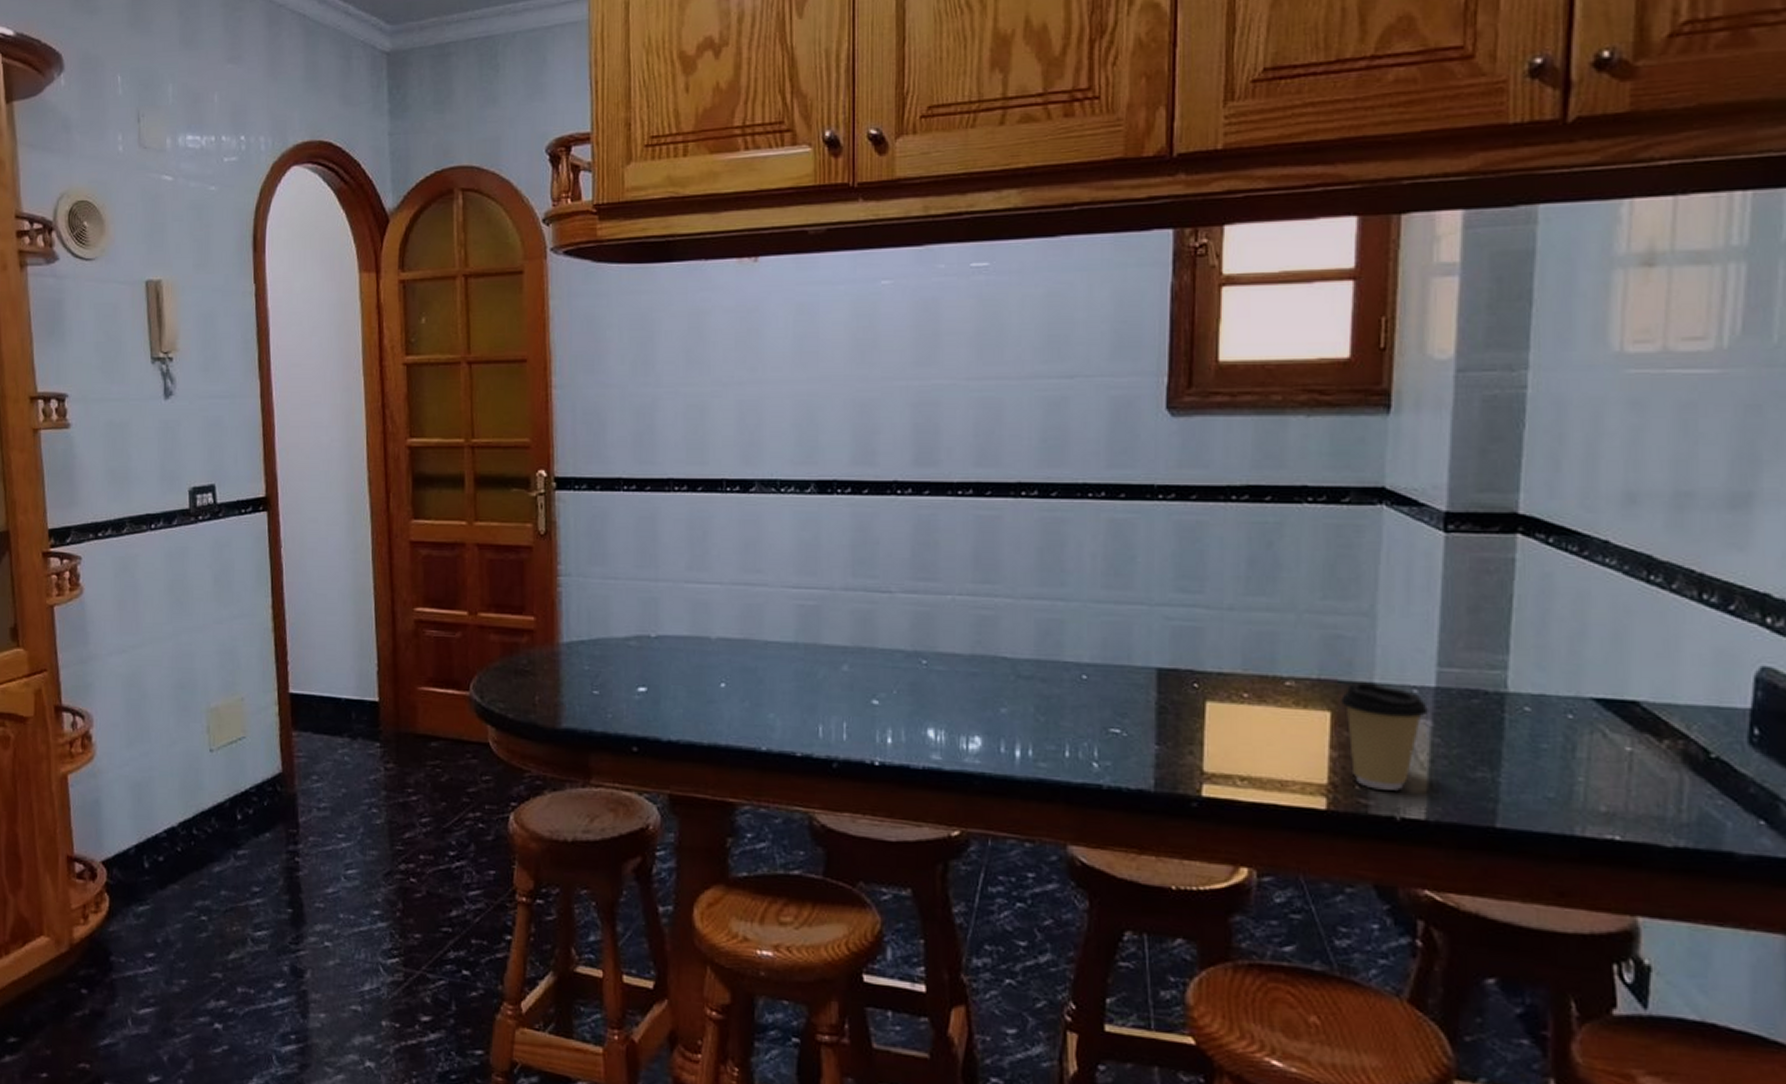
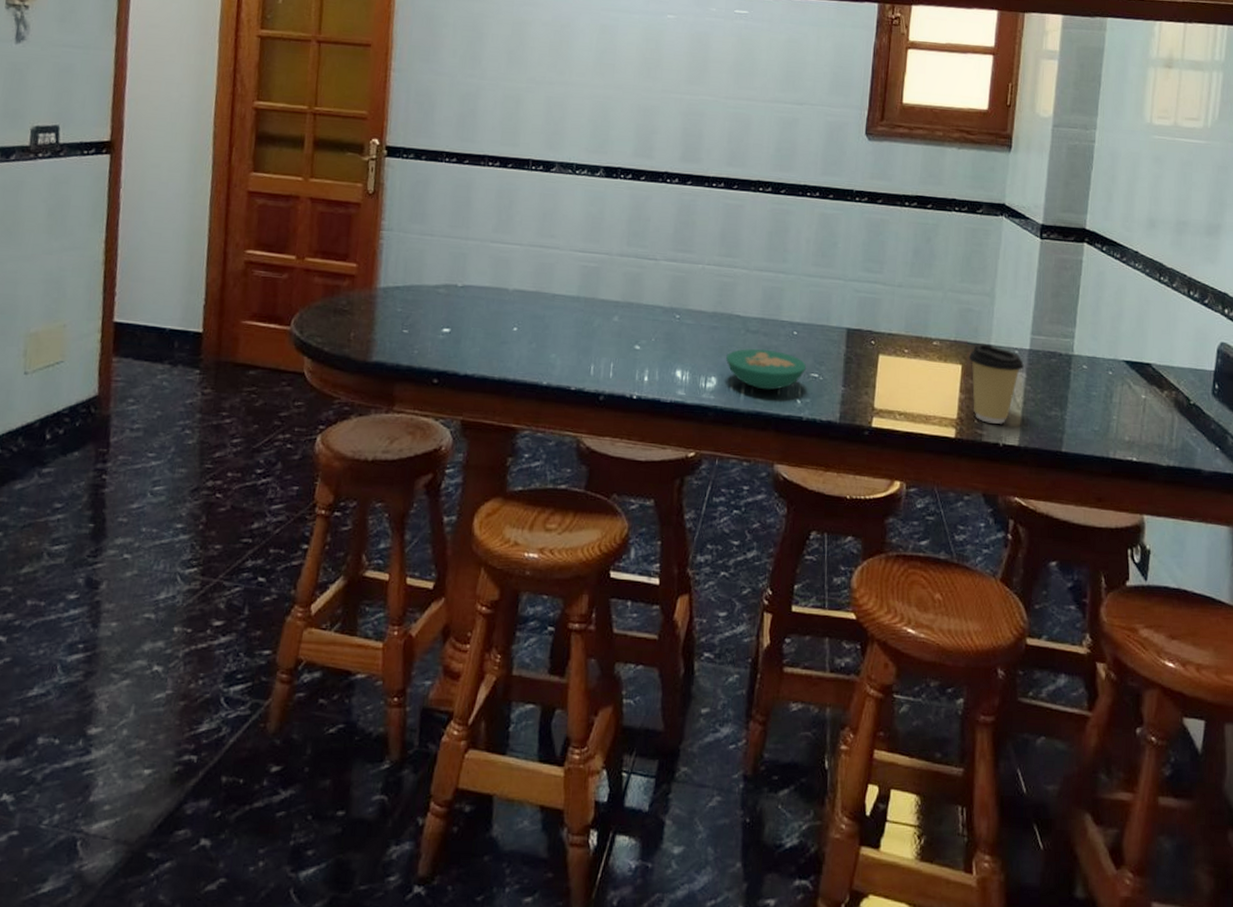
bowl: none [992,698,1104,752] -> present [726,348,807,390]

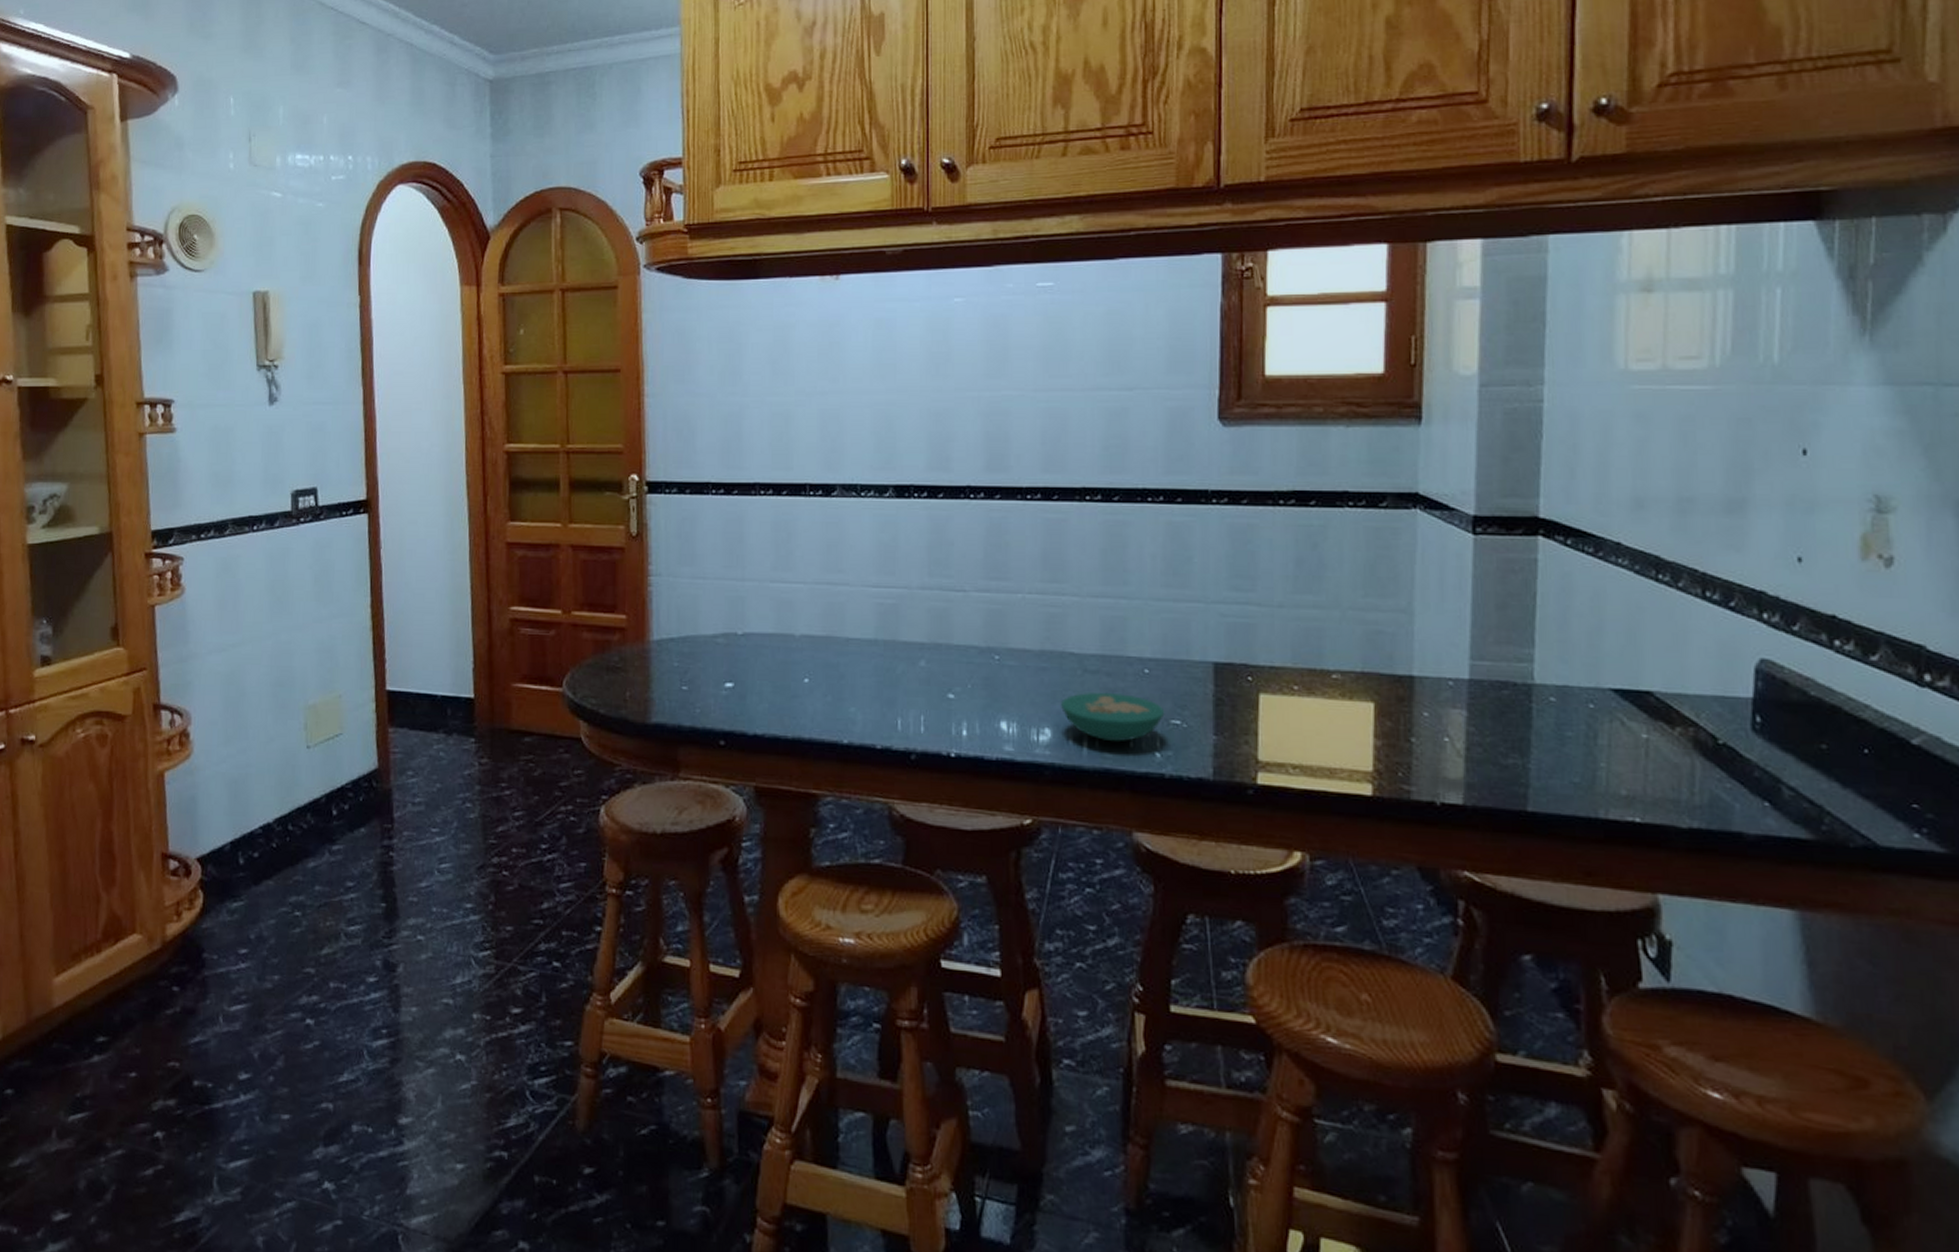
coffee cup: present [968,343,1024,424] -> none [1382,673,1463,777]

